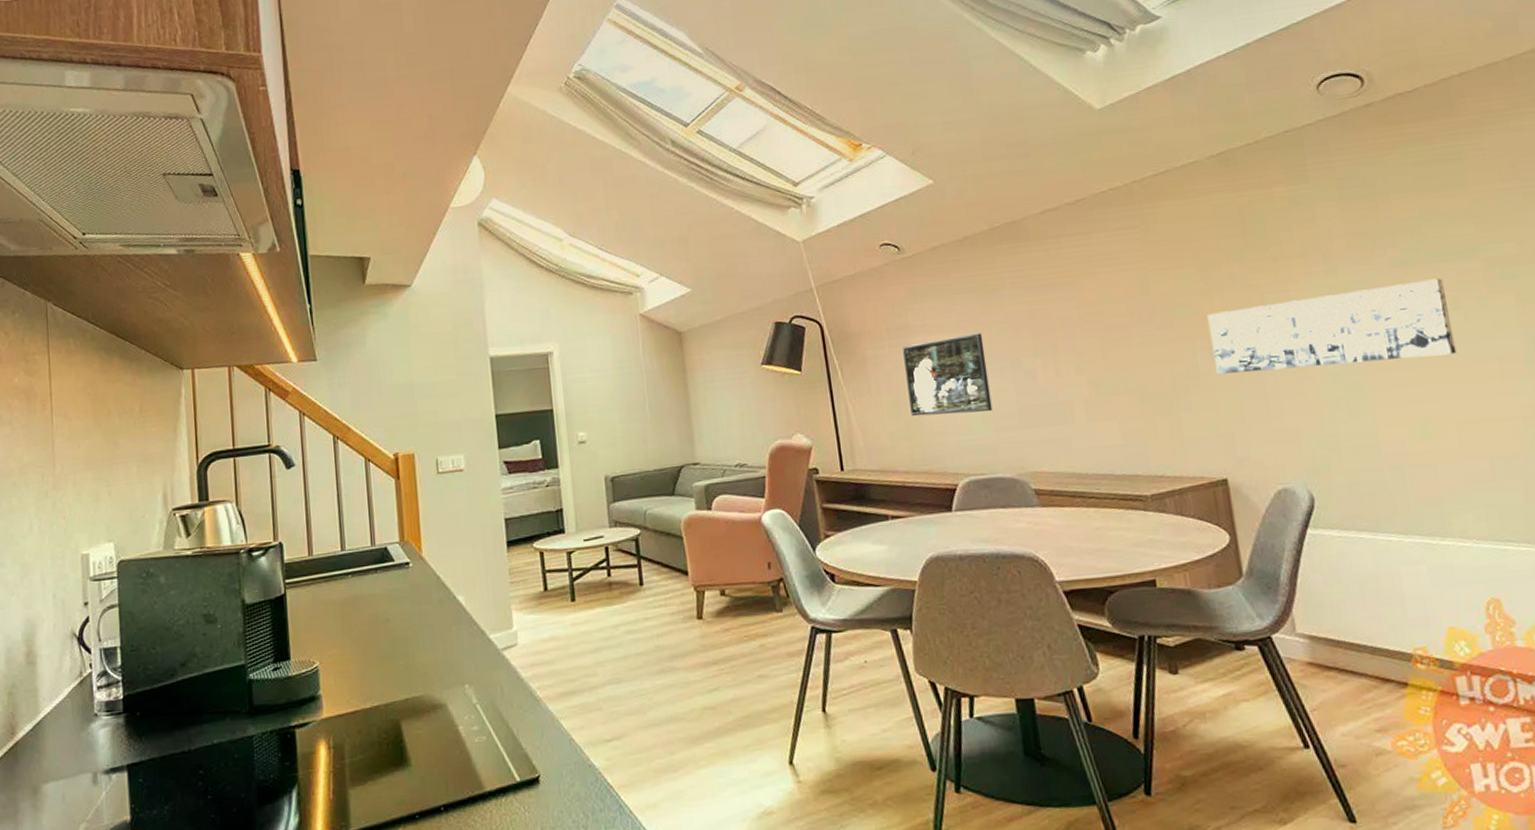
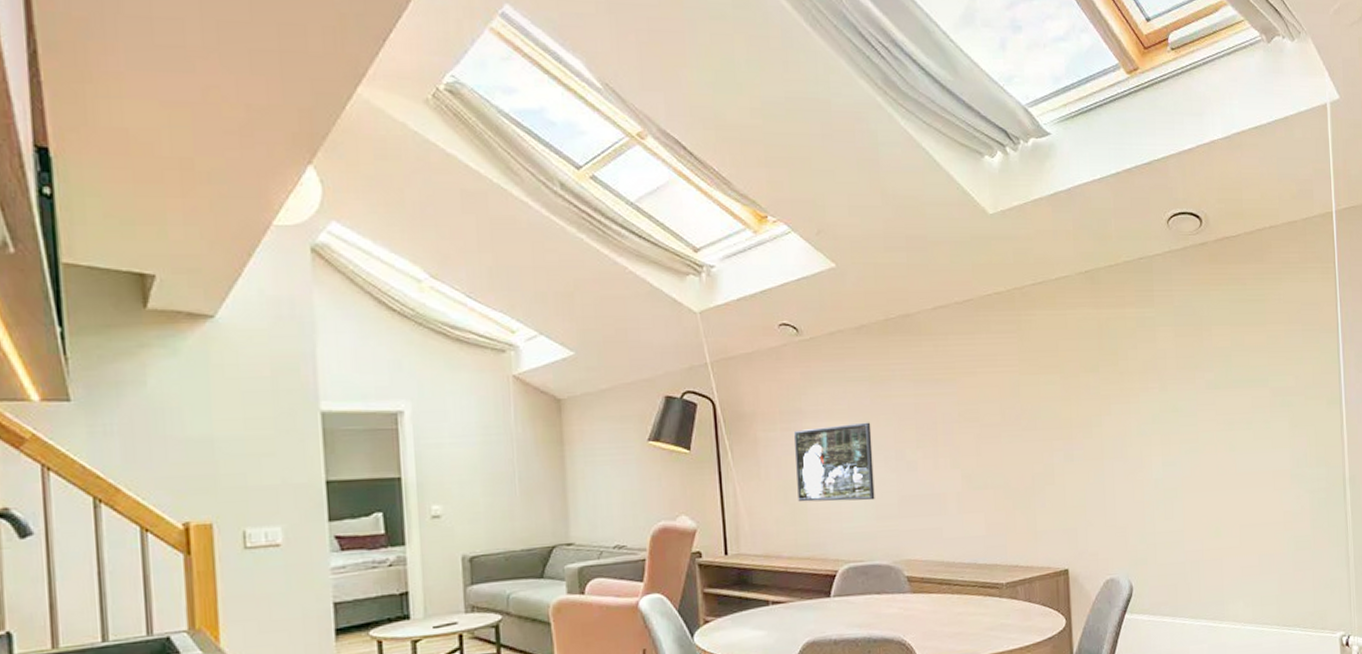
wall art: present [1206,278,1457,374] -> none [1064,401,1245,475]

